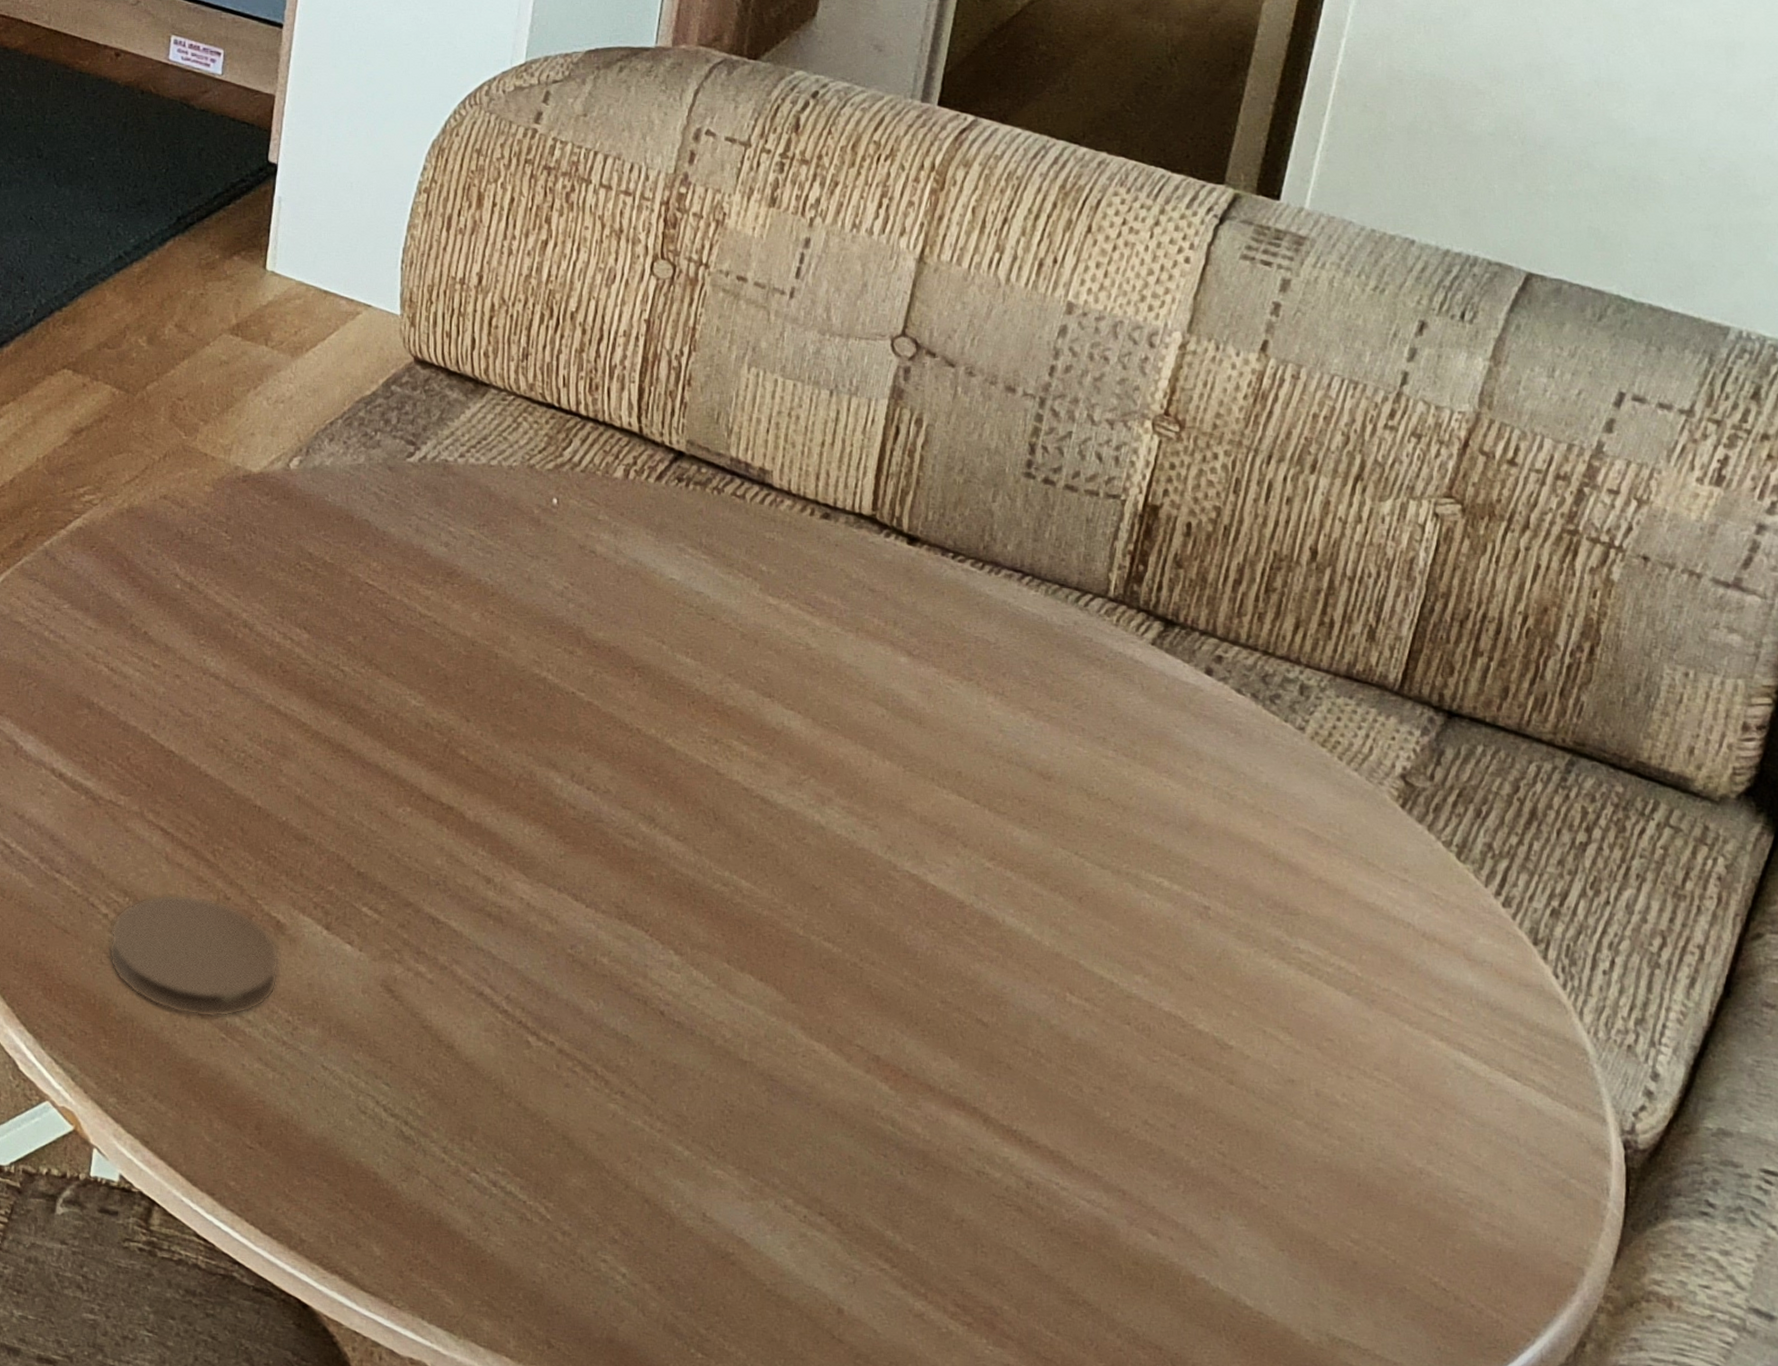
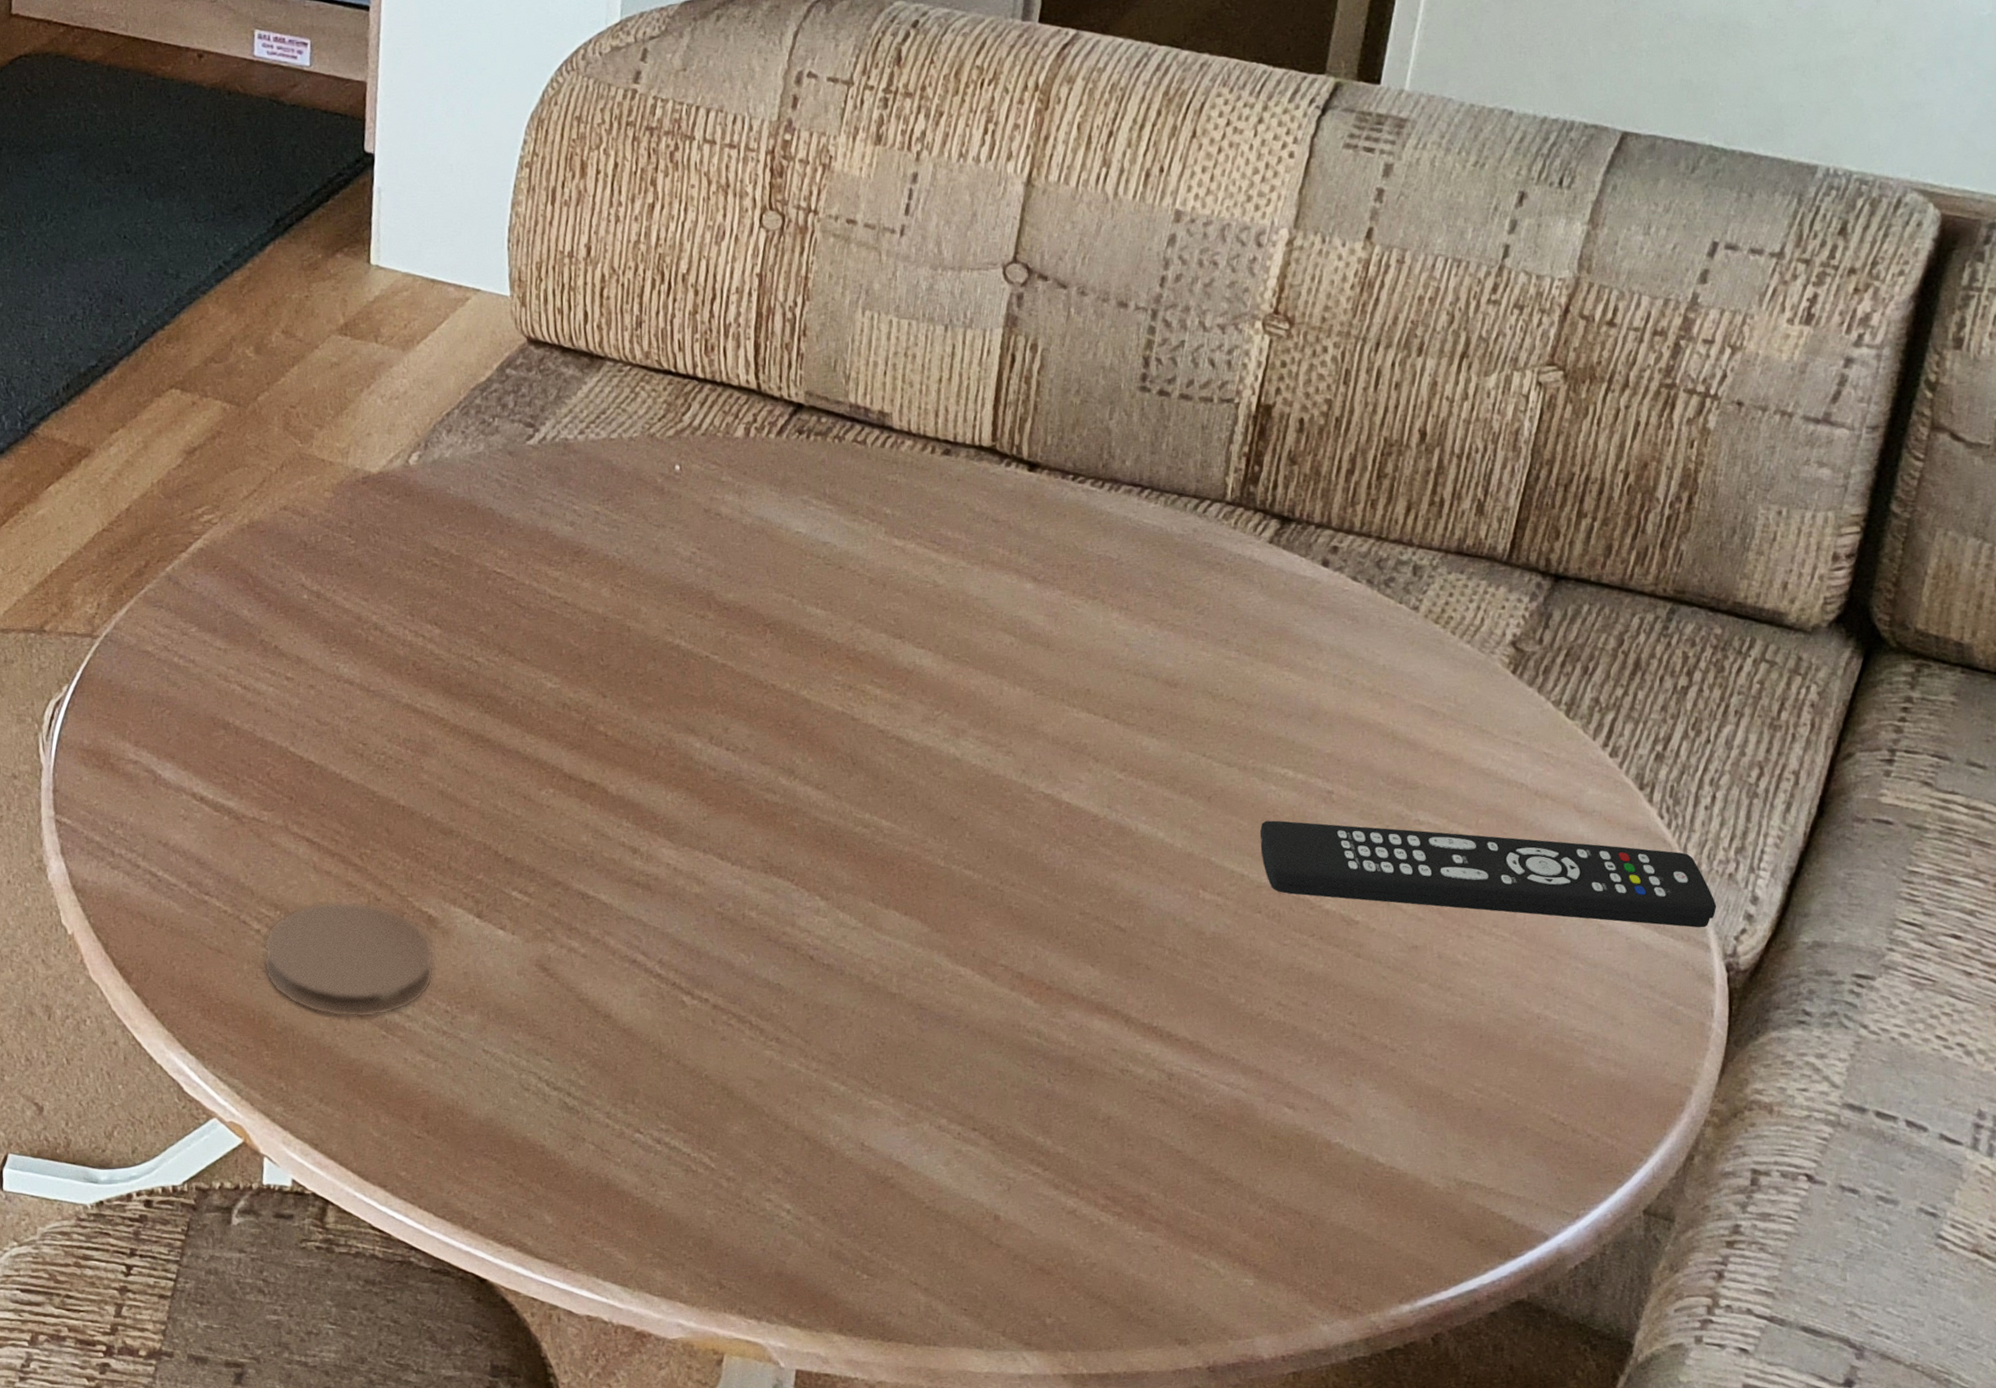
remote control: none [1132,929,1615,1099] -> present [1260,820,1717,928]

